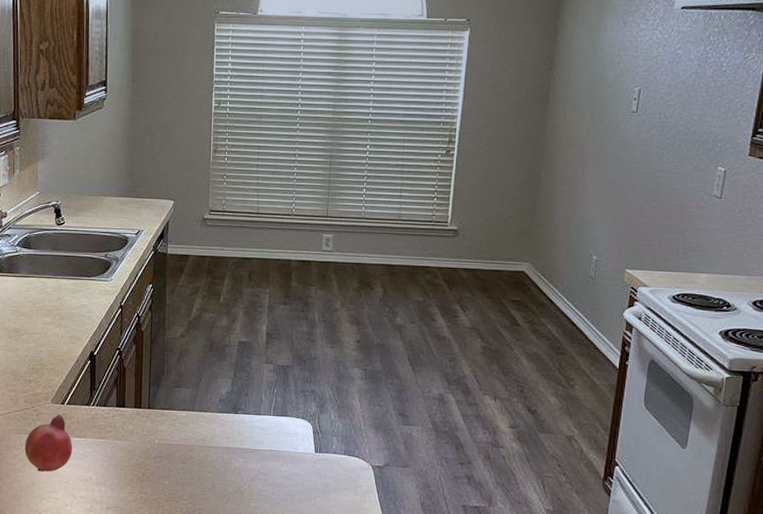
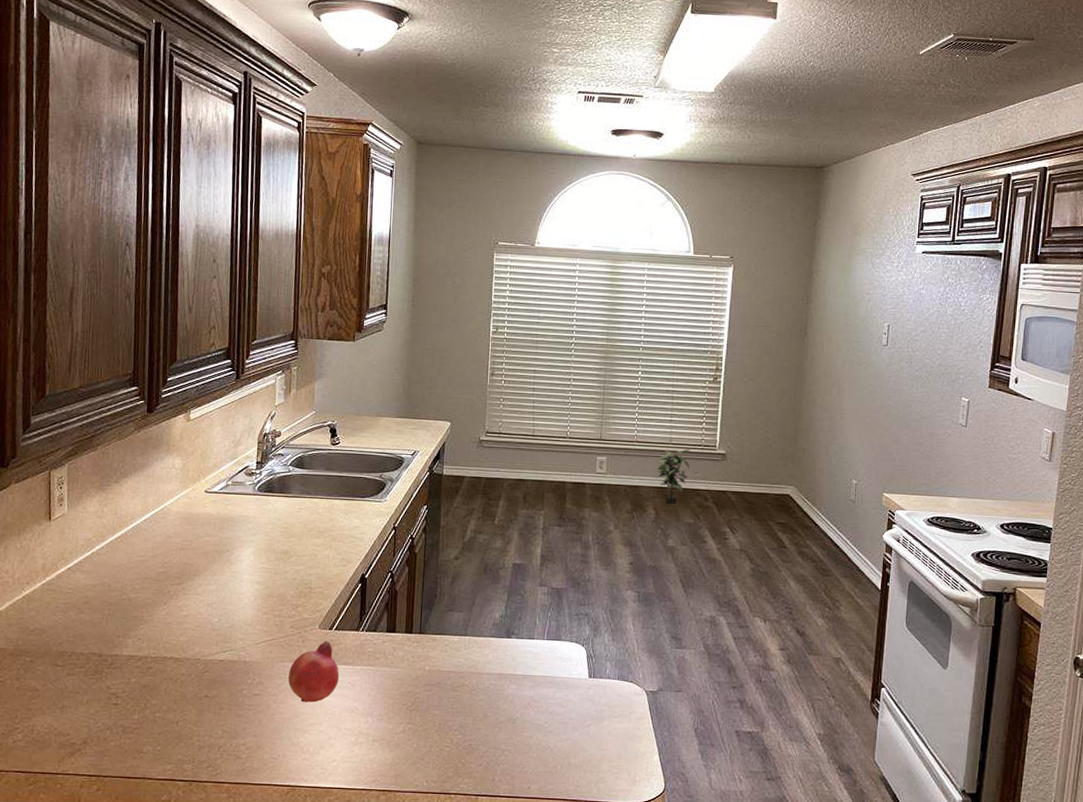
potted plant: none [384,225,421,282] -> present [656,449,690,504]

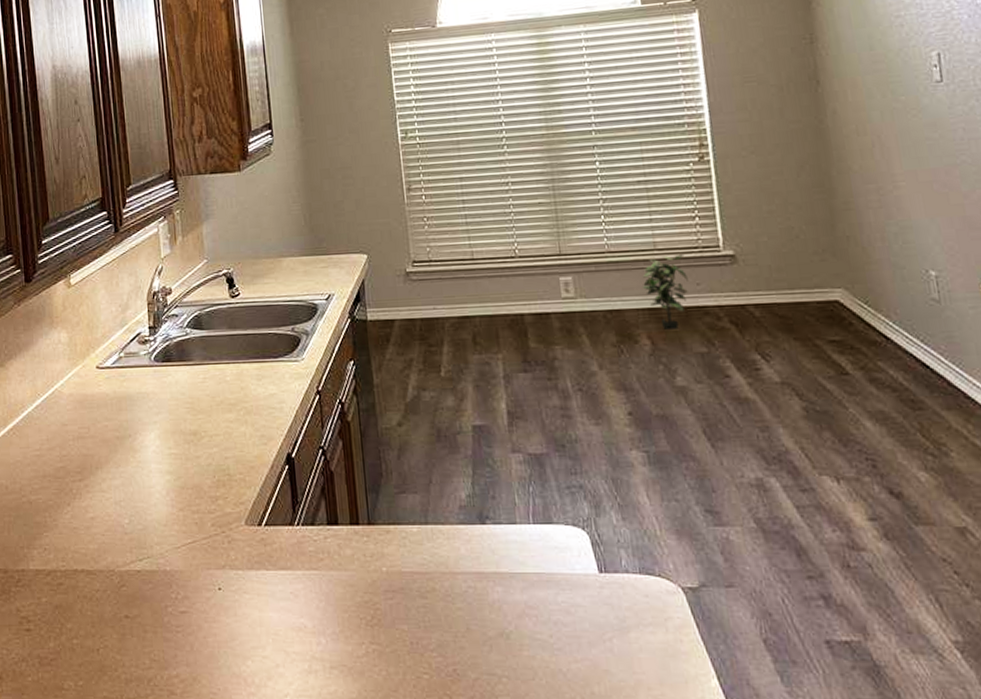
fruit: present [288,641,340,703] -> none [217,540,279,620]

